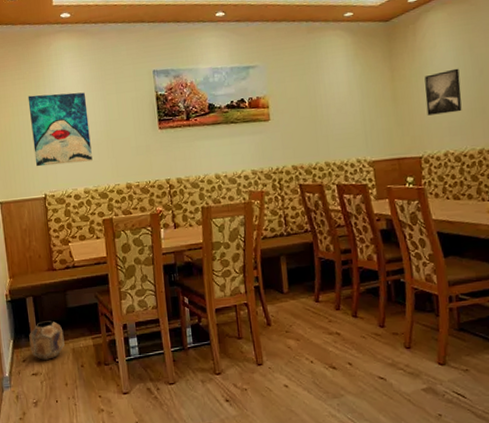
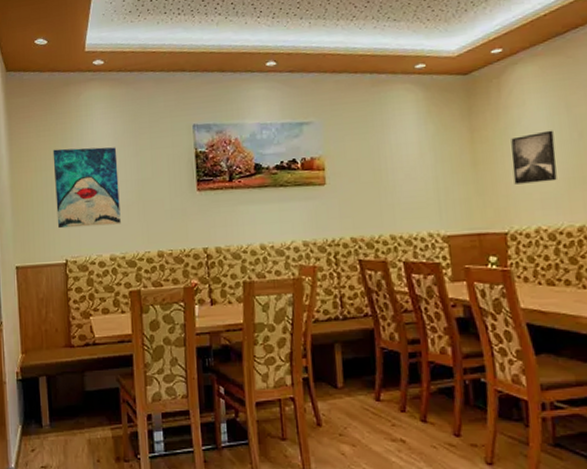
planter: present [29,321,65,360] -> none [40,405,80,451]

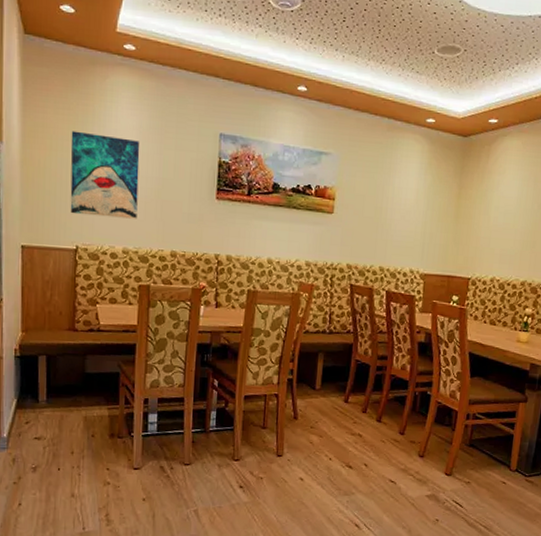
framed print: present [511,130,557,184] -> none [483,198,521,242]

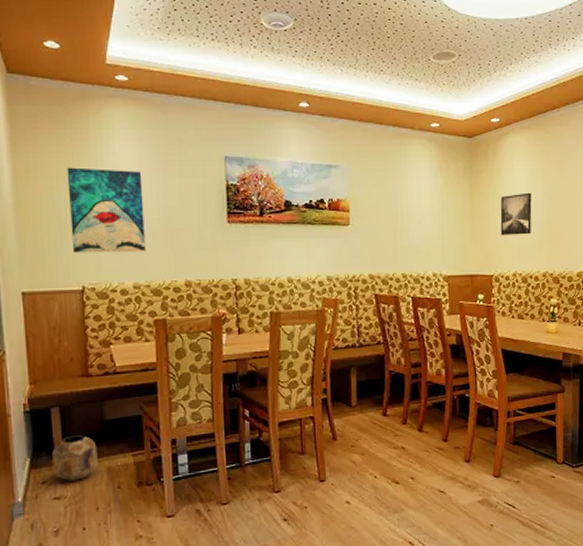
planter: none [36,383,77,425] -> present [52,435,98,481]
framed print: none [483,198,521,242] -> present [500,192,532,235]

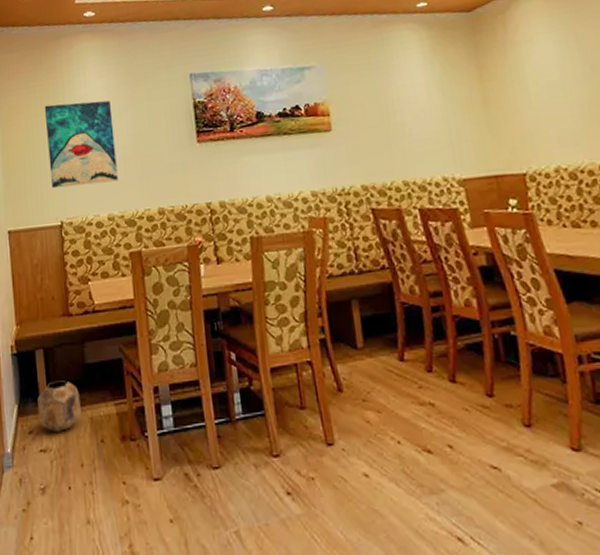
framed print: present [500,192,532,235] -> none [521,64,573,123]

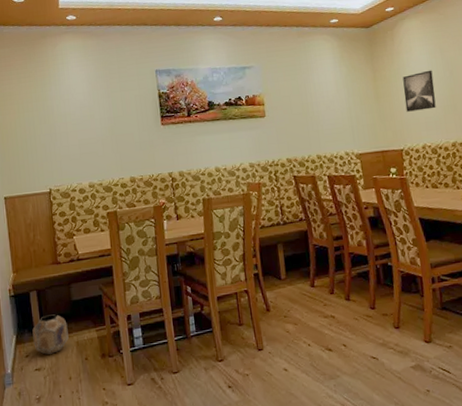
wall art: present [44,100,118,189] -> none [33,90,97,162]
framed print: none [521,64,573,123] -> present [402,70,436,112]

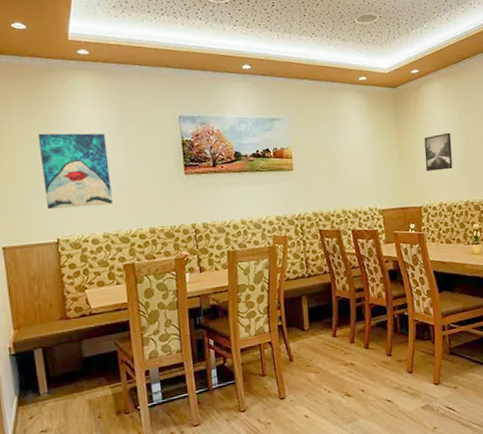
planter: present [32,314,69,355] -> none [37,372,80,415]
wall art: none [33,90,97,162] -> present [37,133,113,210]

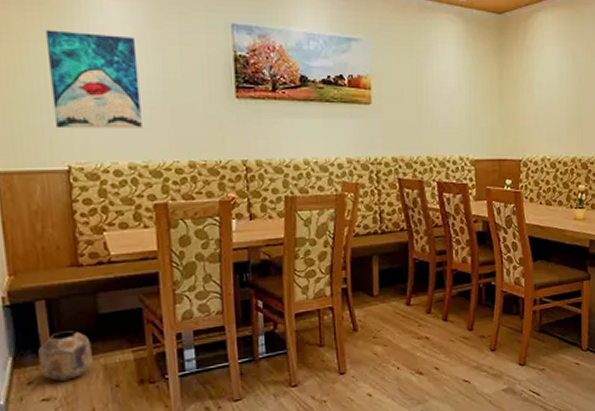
planter: none [37,372,80,415] -> present [38,331,93,381]
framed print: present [424,132,453,171] -> none [529,74,562,118]

